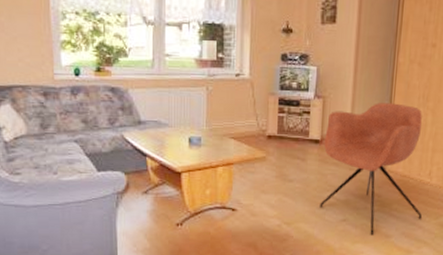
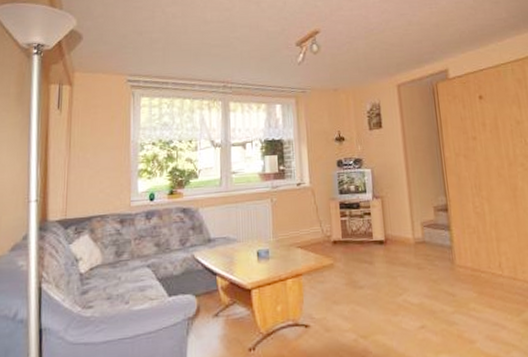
armchair: present [320,103,422,235] -> none [388,196,503,343]

